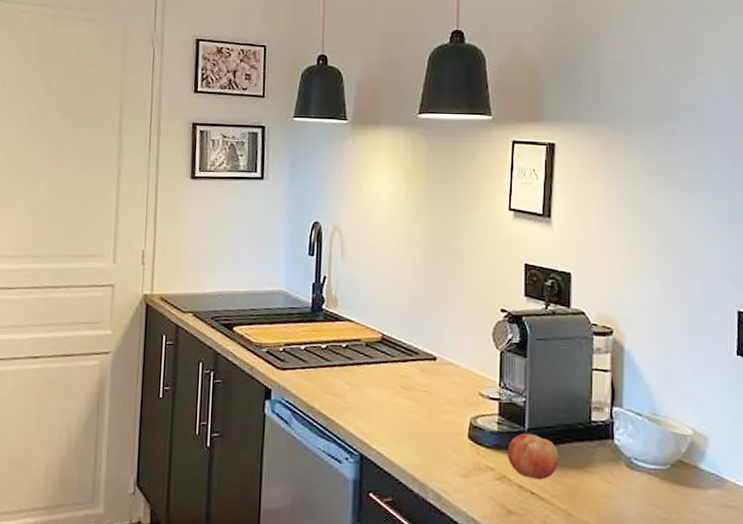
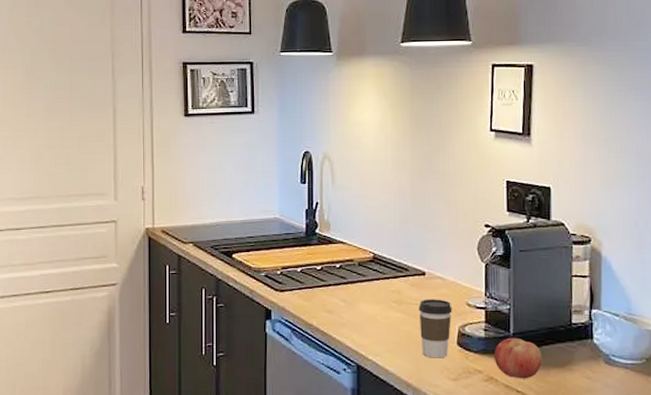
coffee cup: none [428,386,464,452] -> present [419,299,452,358]

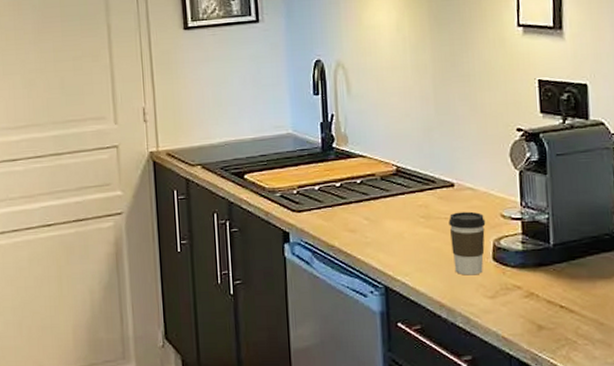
fruit: present [494,337,543,379] -> none [533,249,587,293]

